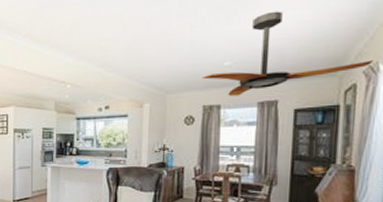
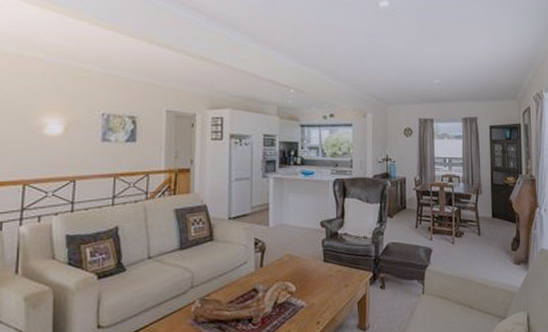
ceiling fan: present [202,11,374,96] -> none [417,40,540,111]

